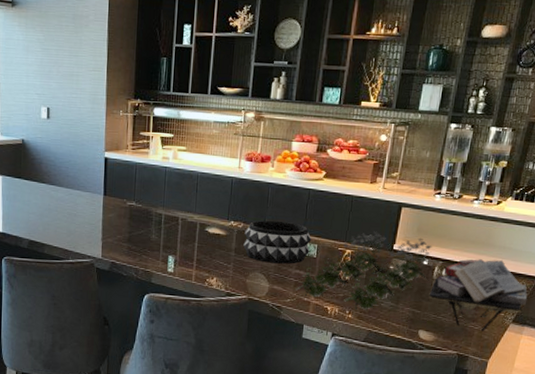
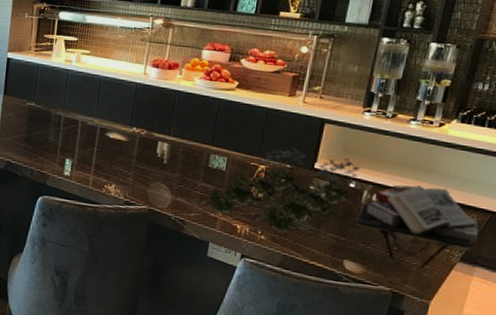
decorative bowl: present [243,220,312,264] -> none [145,128,221,177]

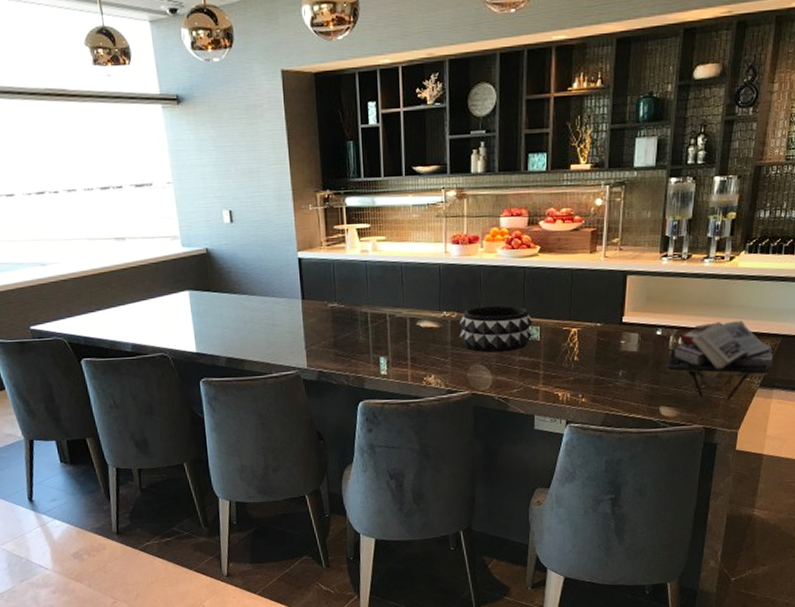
decorative bowl: none [145,128,221,177] -> present [459,305,533,353]
plant: present [200,147,361,234] -> none [520,305,664,393]

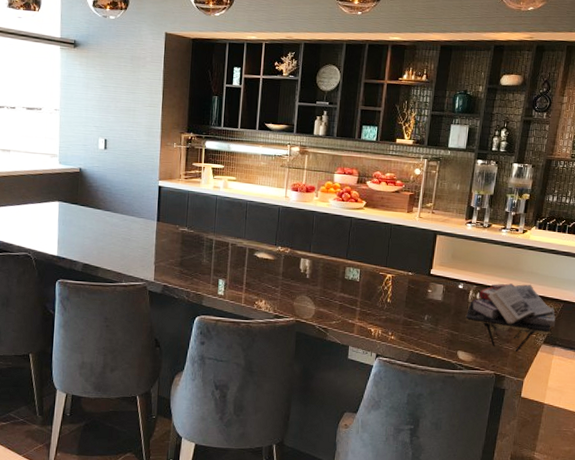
decorative bowl: present [459,305,533,353] -> none [290,246,355,288]

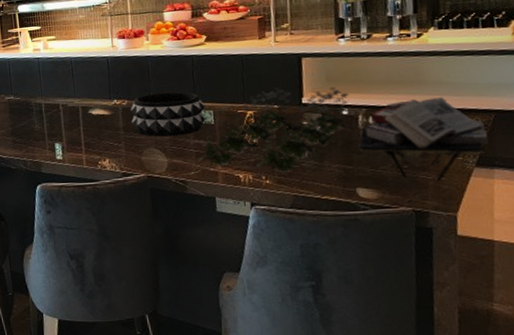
decorative bowl: none [290,246,355,288] -> present [130,91,207,137]
plant: none [339,257,466,333] -> present [196,86,353,174]

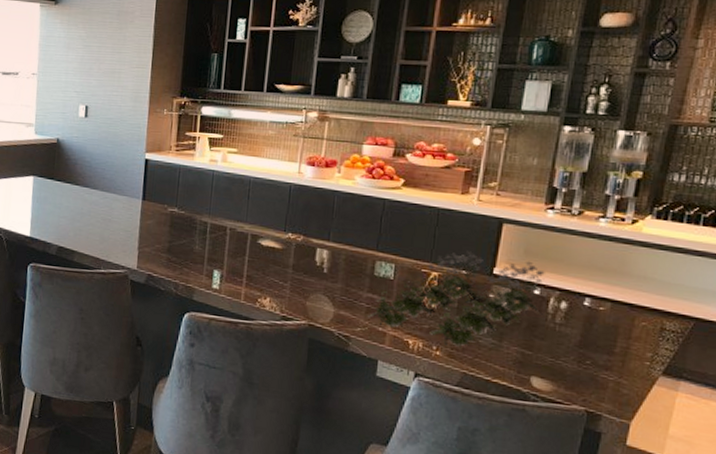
decorative bowl: present [130,91,207,137] -> none [303,233,388,286]
magazine: present [358,96,490,181] -> none [543,290,683,384]

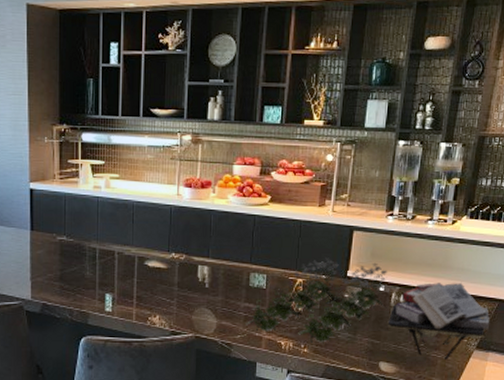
magazine: none [543,290,683,384] -> present [387,282,490,360]

